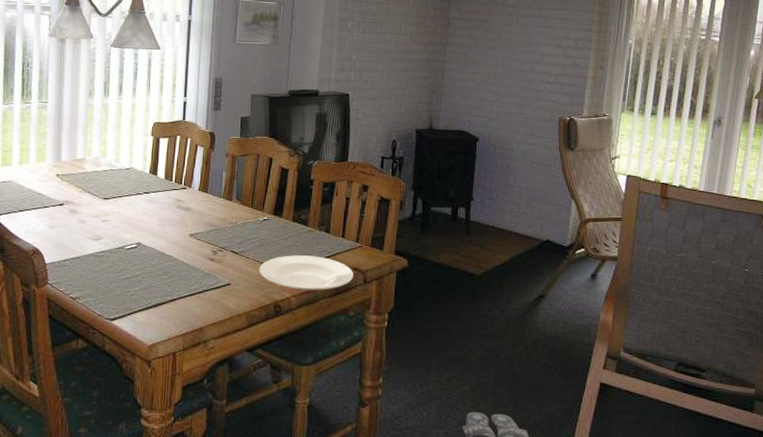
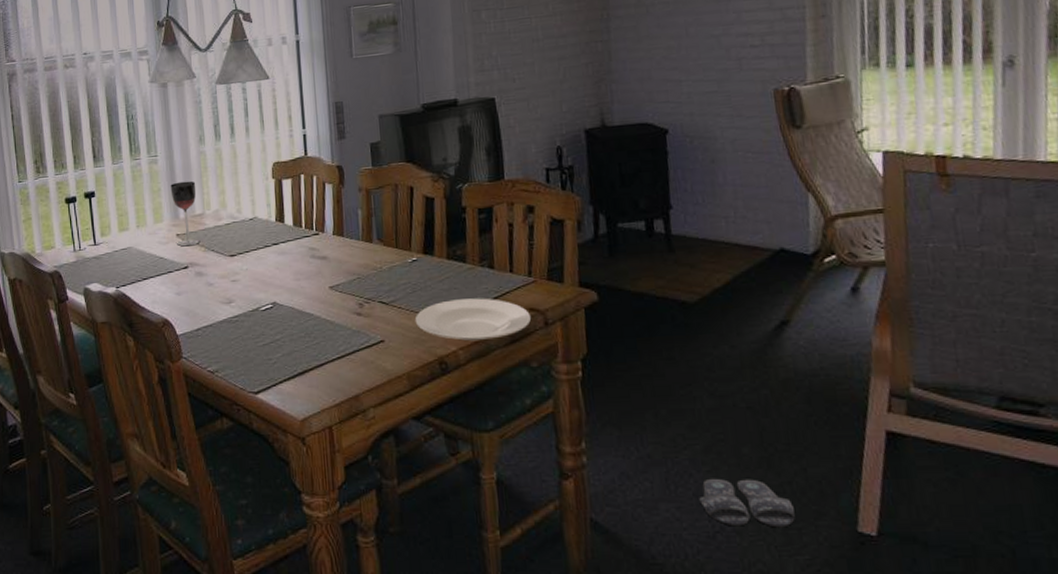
wineglass: none [56,128,81,186] -> present [170,181,200,247]

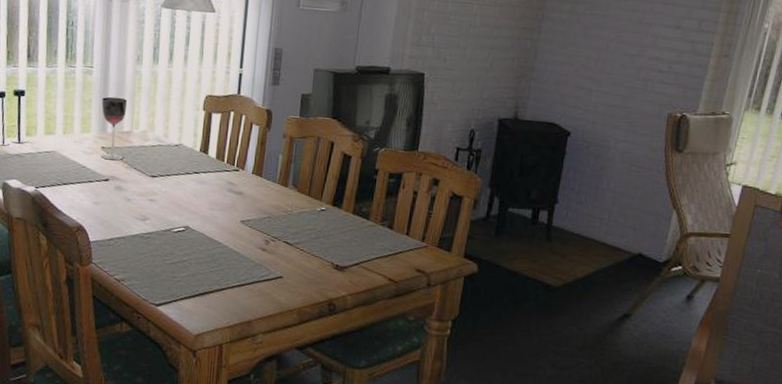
plate: present [414,298,532,342] -> none [313,250,417,291]

